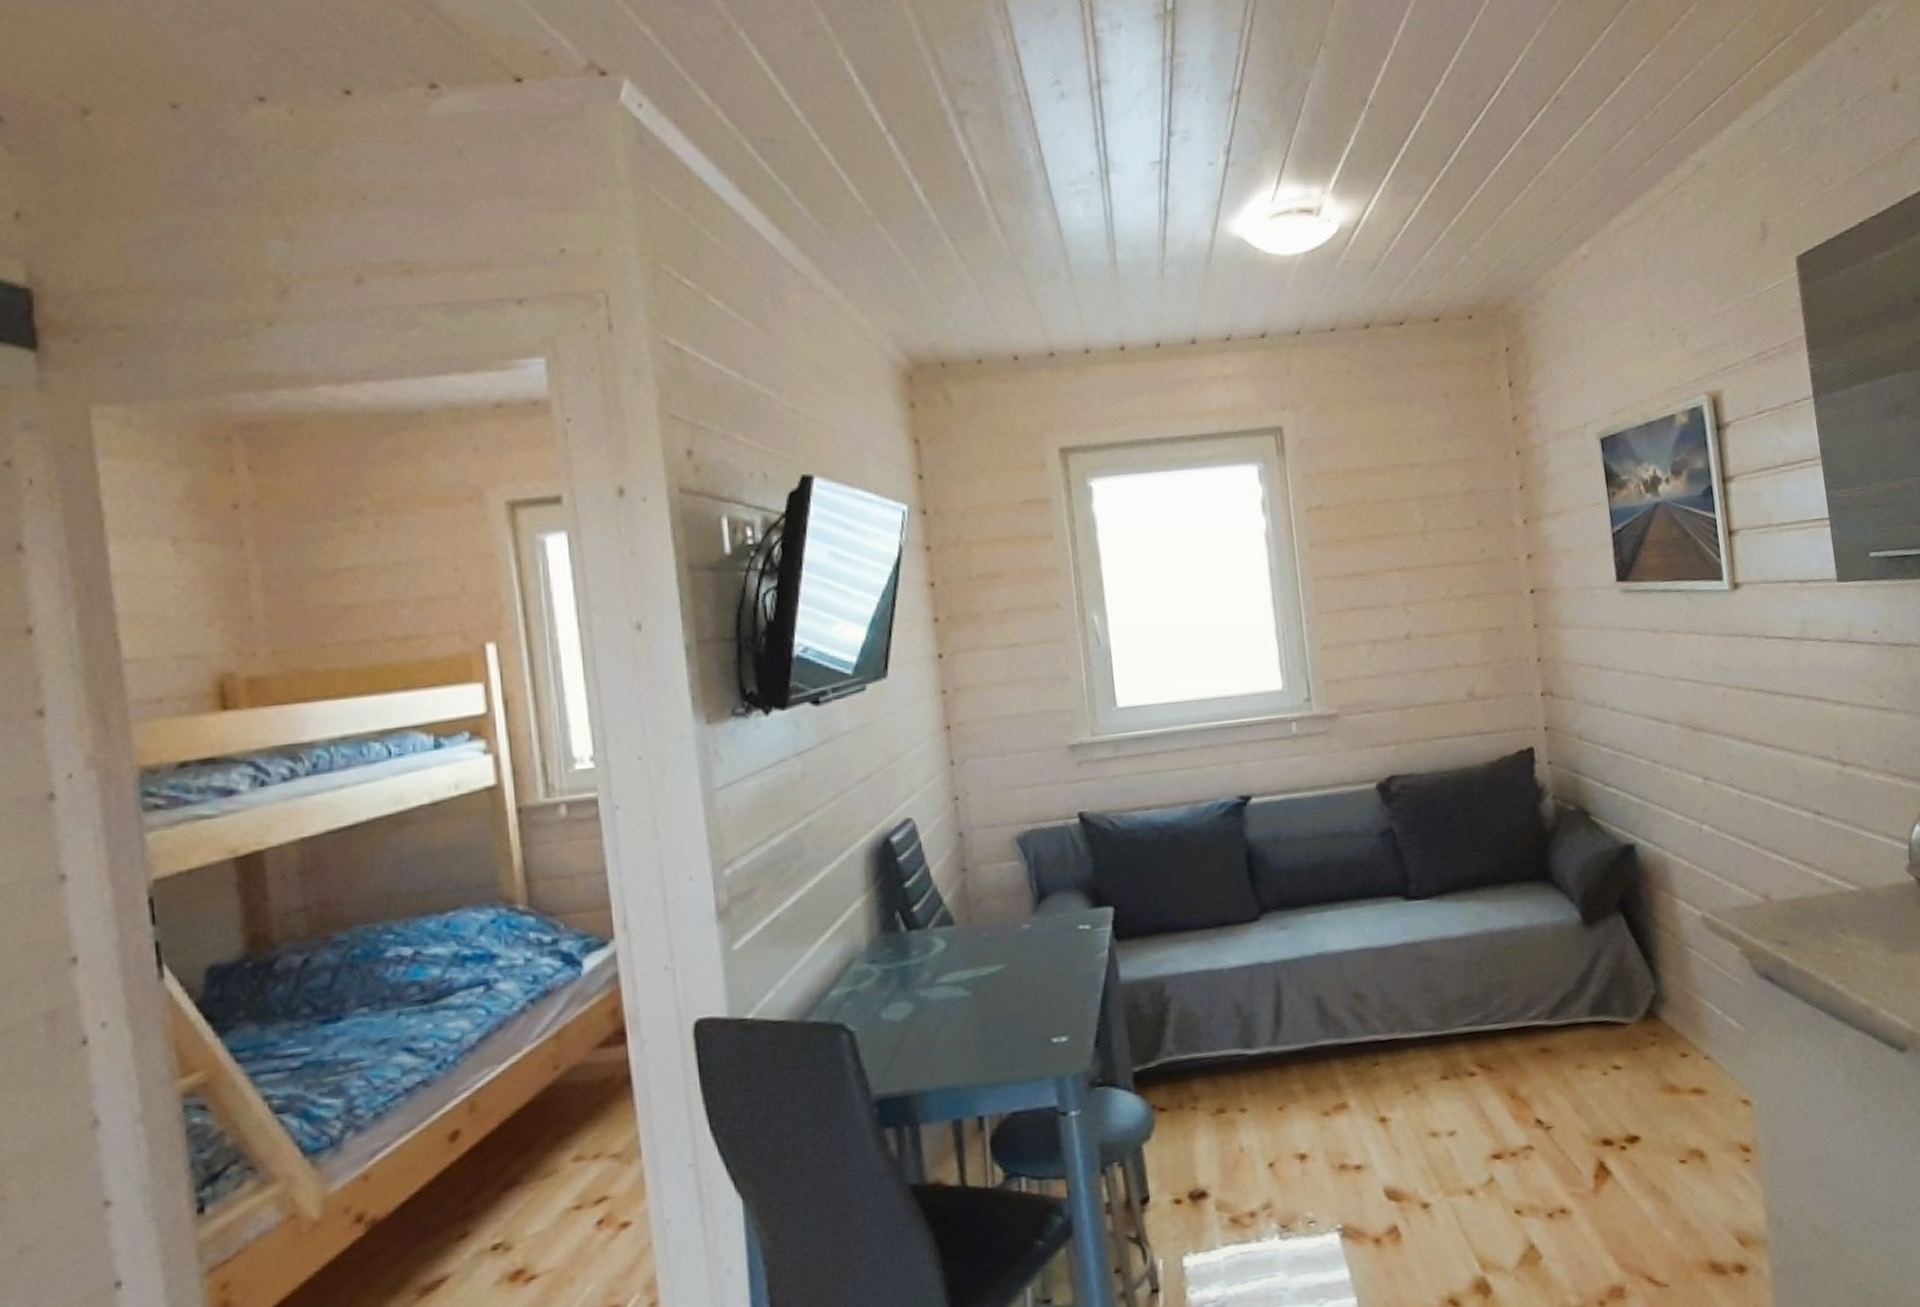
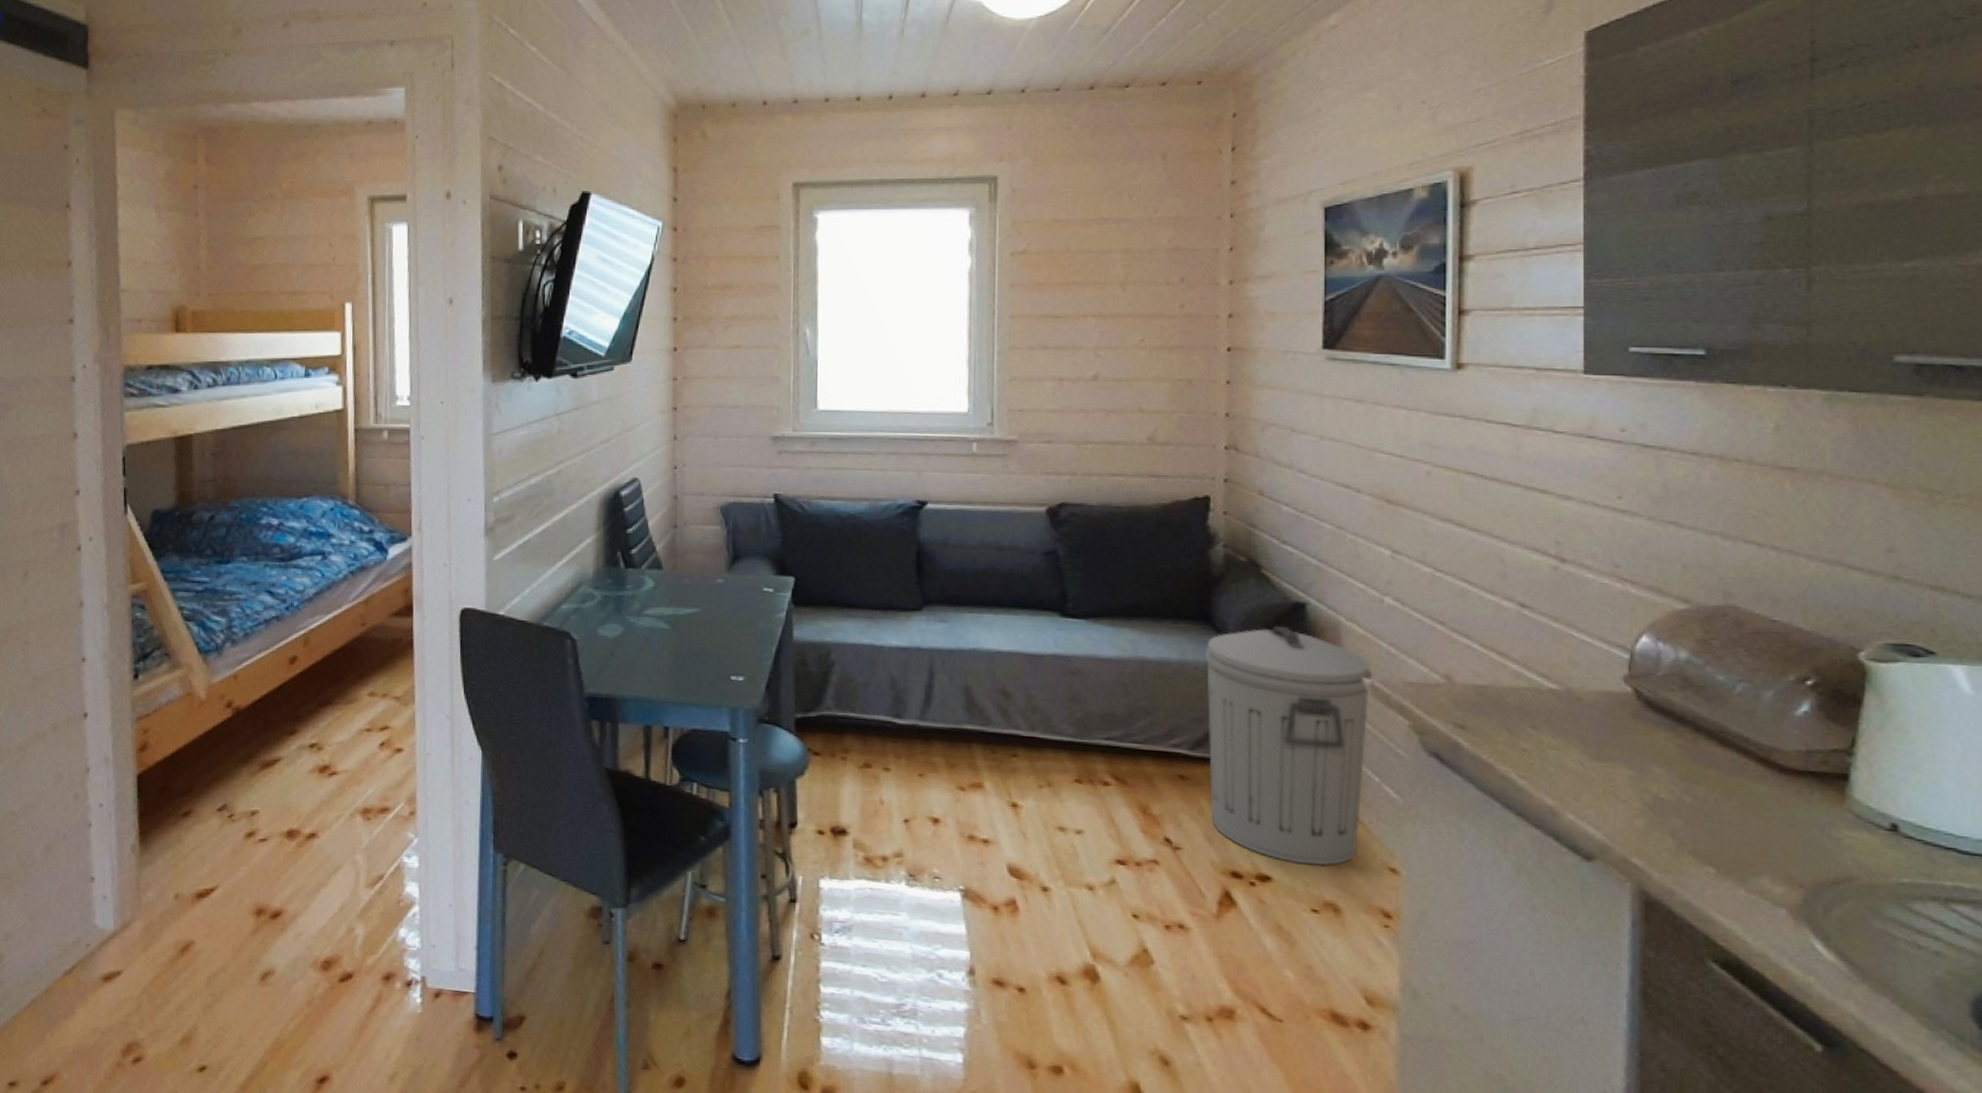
trash can: none [1549,871,1712,1118] -> present [1205,625,1372,866]

